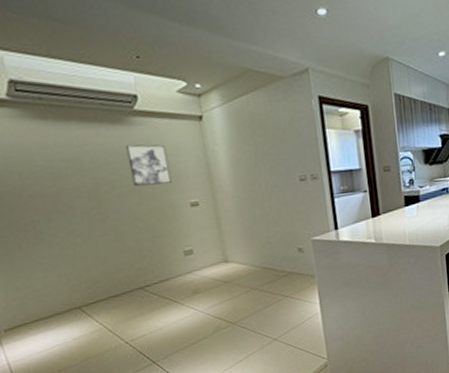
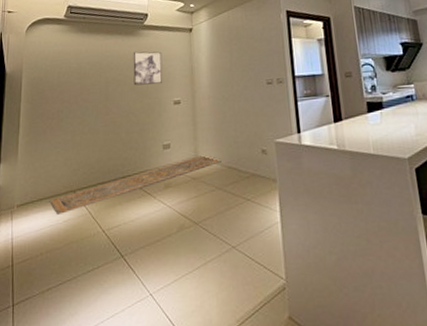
rug: none [48,258,255,335] -> present [49,155,222,216]

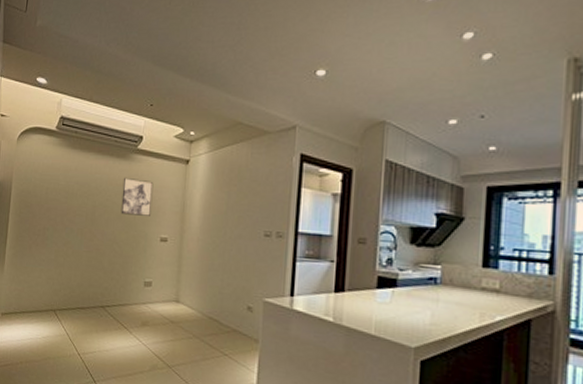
rug: present [49,155,222,216] -> none [30,299,203,331]

